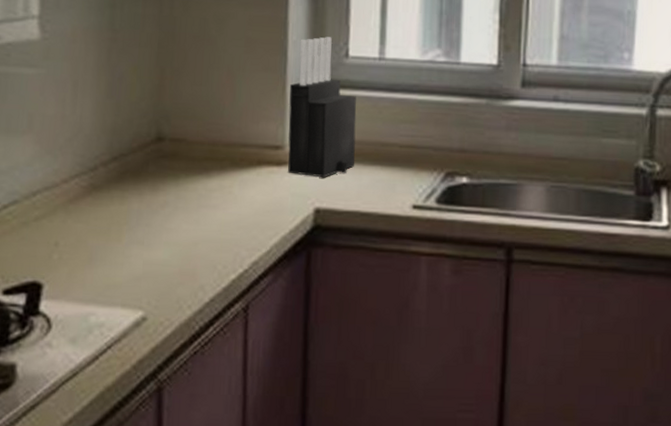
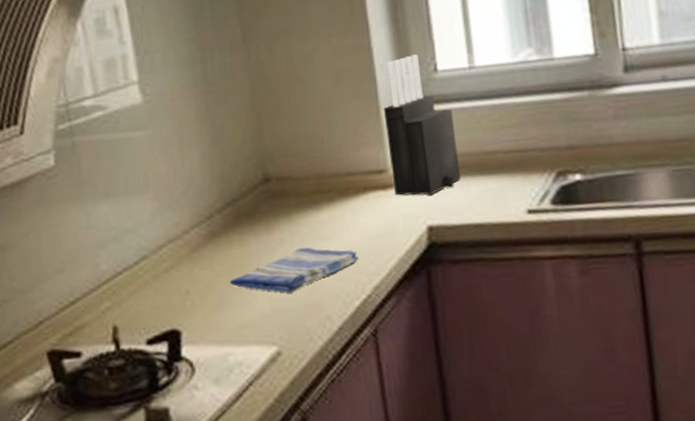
dish towel: none [103,213,243,258] -> present [229,247,360,293]

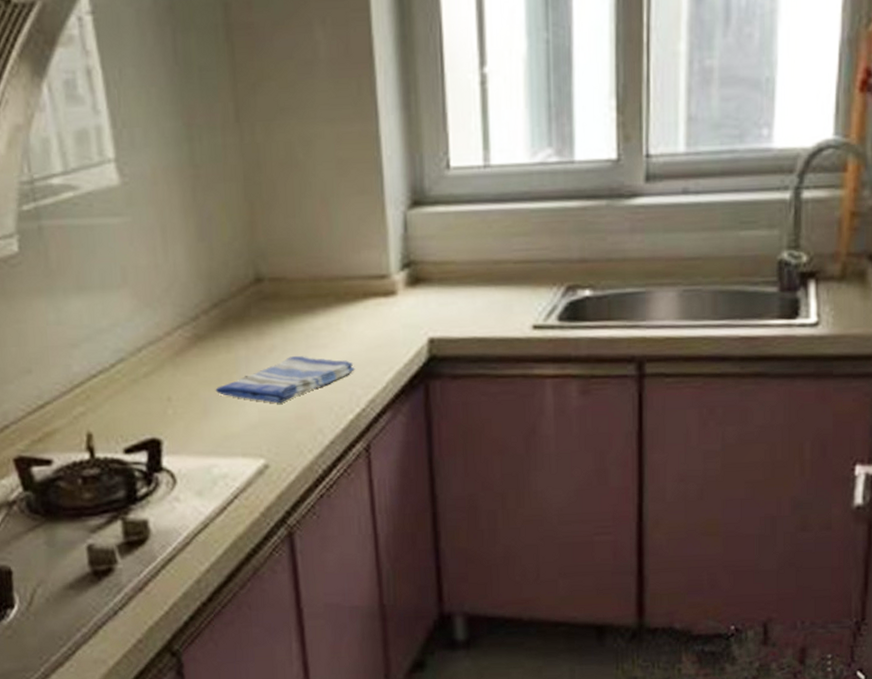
knife block: present [383,54,460,196] -> none [388,147,466,305]

